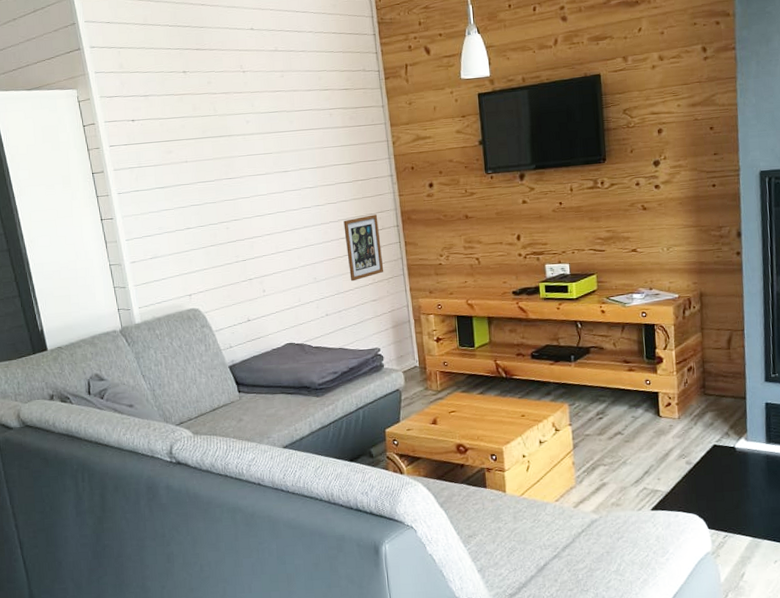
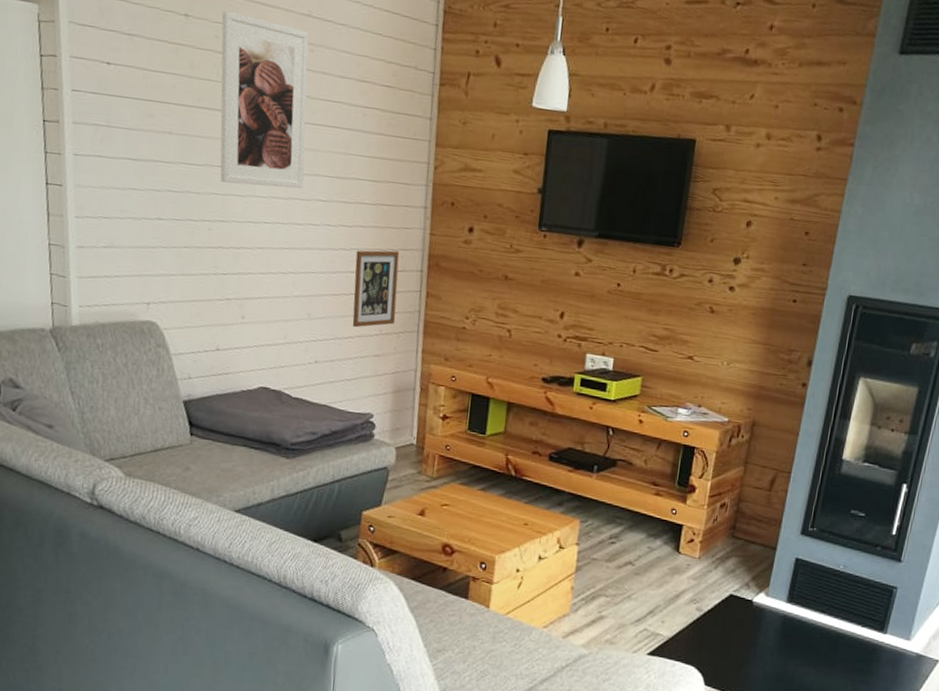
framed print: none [210,61,294,190] -> present [220,10,309,189]

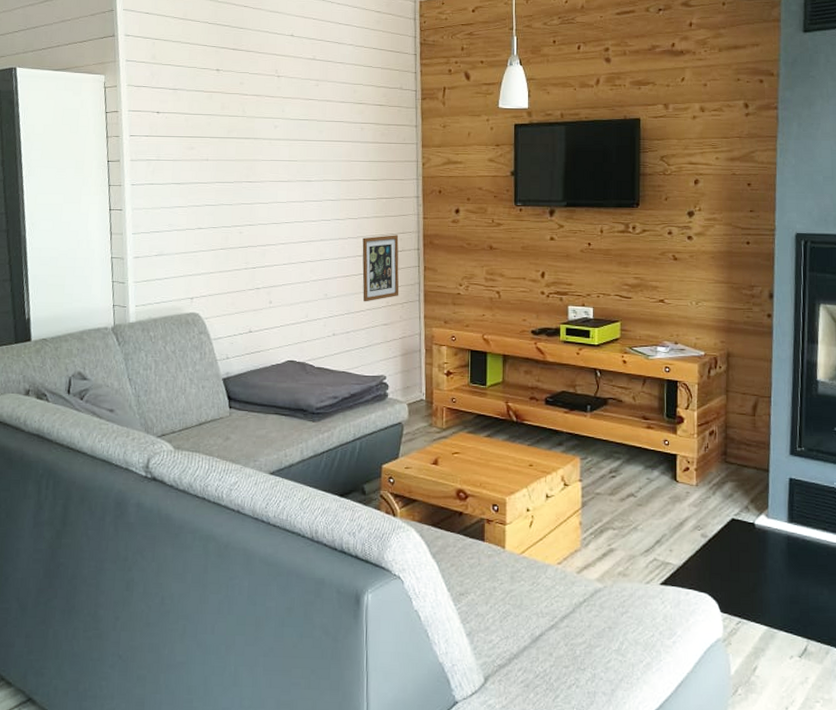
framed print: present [220,10,309,189] -> none [245,63,316,194]

